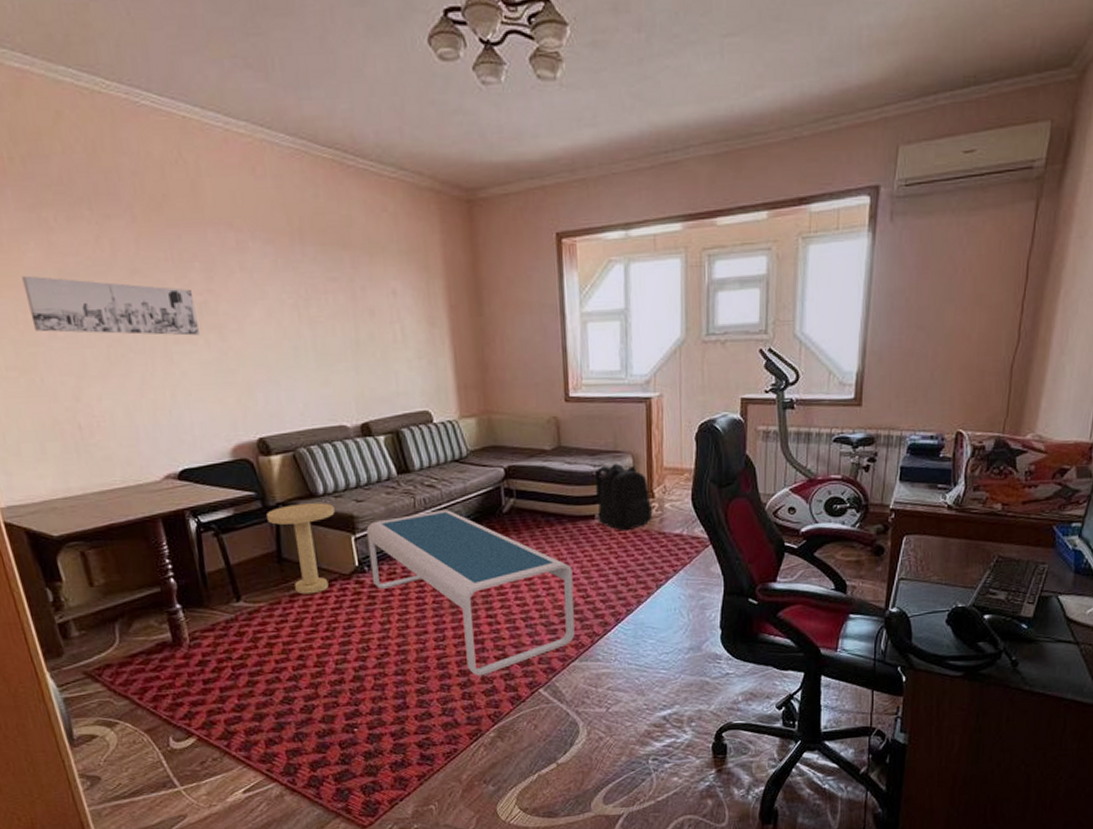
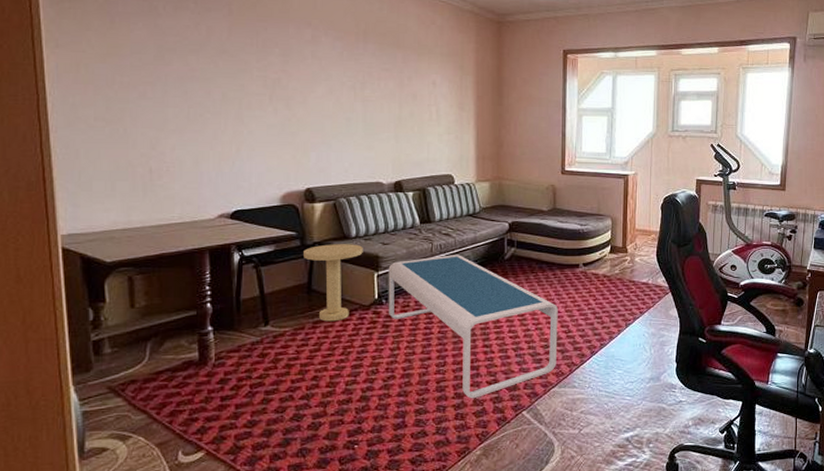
wall art: present [21,275,199,336] -> none [125,47,270,104]
backpack: present [594,463,653,531] -> none [580,223,626,279]

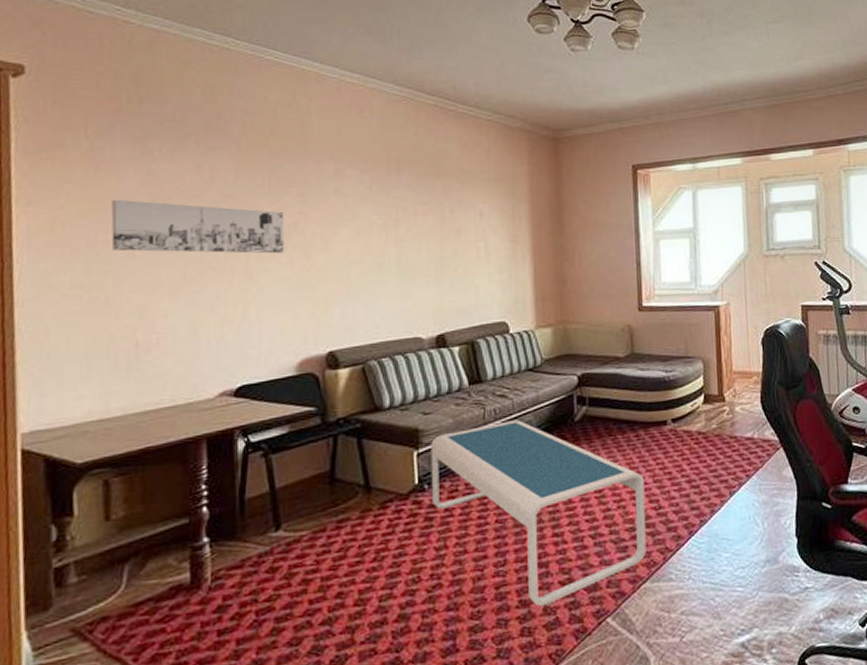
wall art: none [125,47,270,104] -> present [111,199,284,254]
side table: present [304,244,363,322] -> none [325,416,399,519]

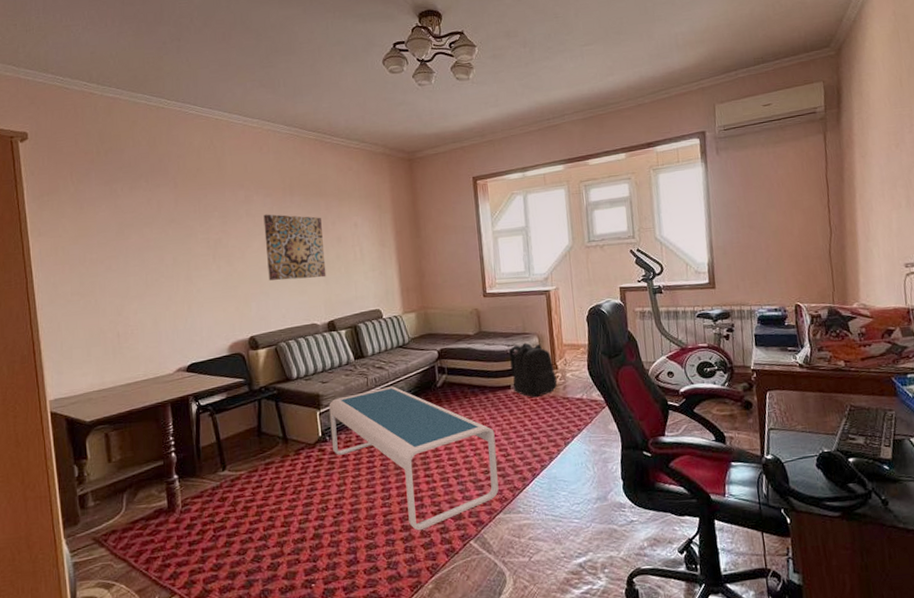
wall art: present [111,199,284,254] -> none [93,228,213,267]
wall art: none [358,194,438,280] -> present [263,214,327,281]
backpack: none [666,368,724,437] -> present [508,342,558,398]

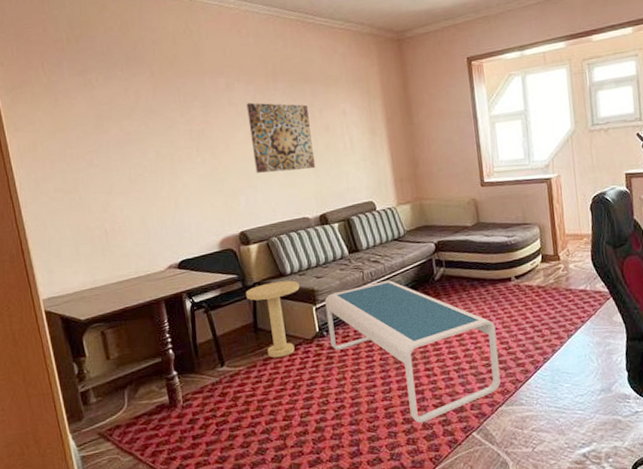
side table: none [252,385,305,463] -> present [246,280,300,358]
backpack: present [508,342,558,398] -> none [508,233,560,290]

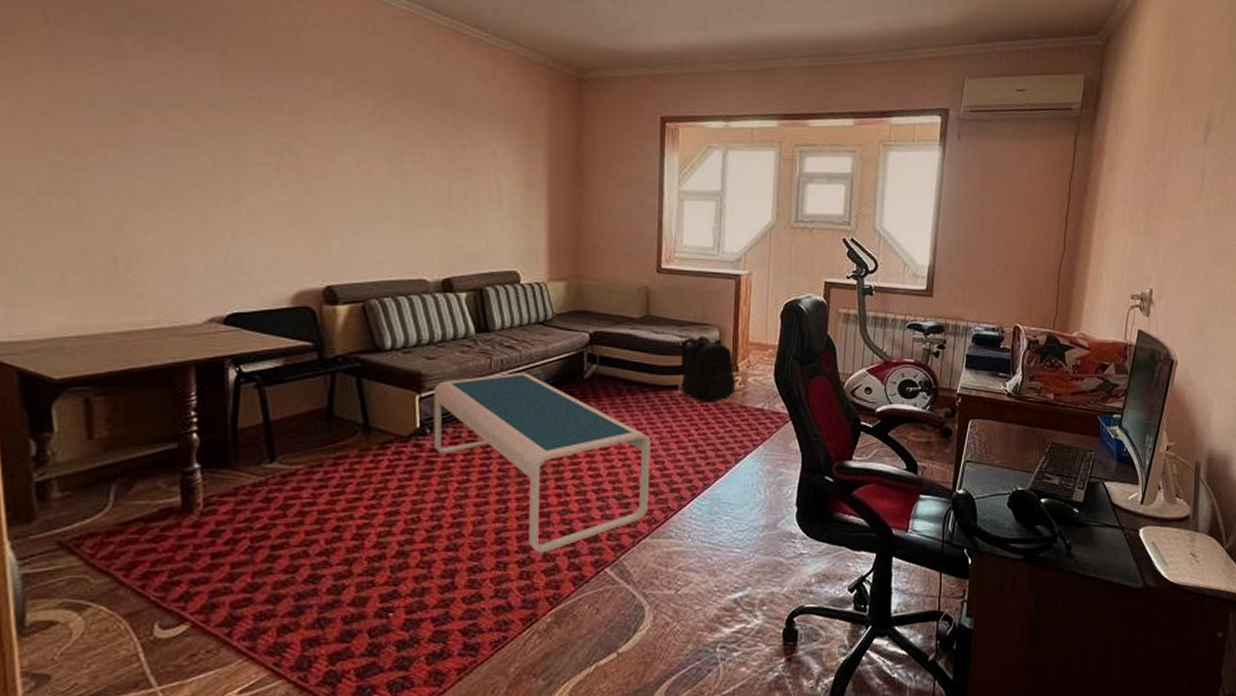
wall art: present [246,102,316,173] -> none [359,119,447,219]
side table: present [246,280,300,358] -> none [322,358,401,457]
backpack: none [508,233,560,290] -> present [680,335,736,403]

